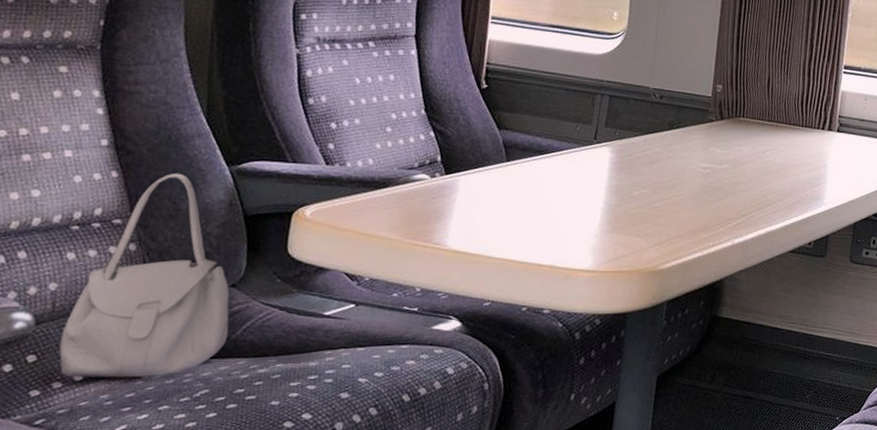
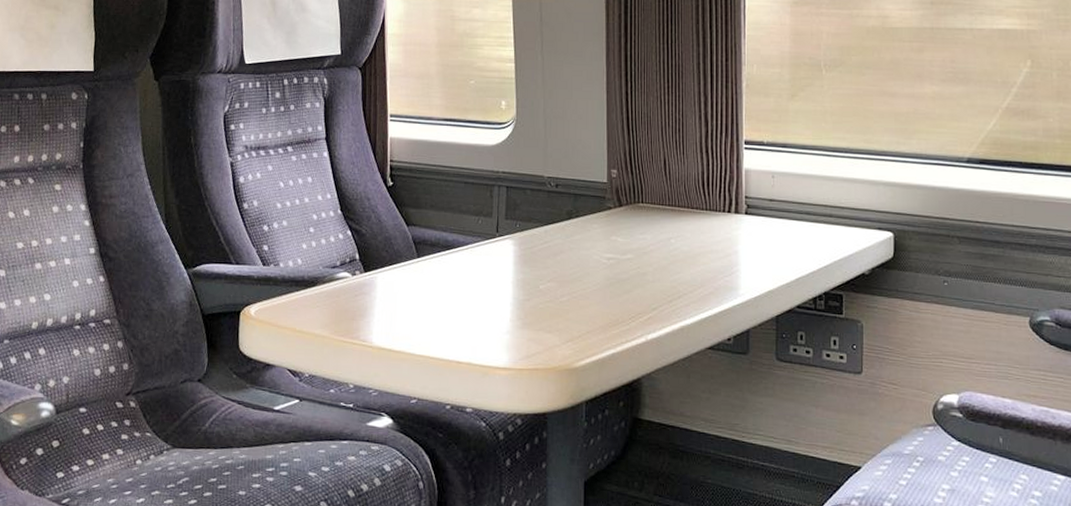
handbag: present [59,173,230,378] -> none [74,276,199,464]

